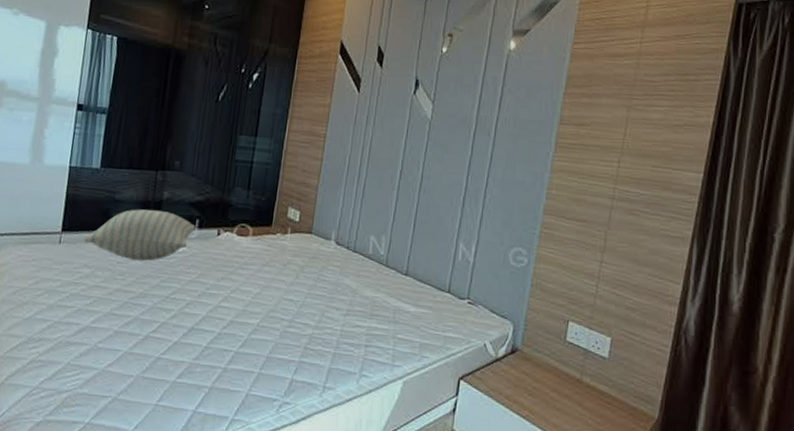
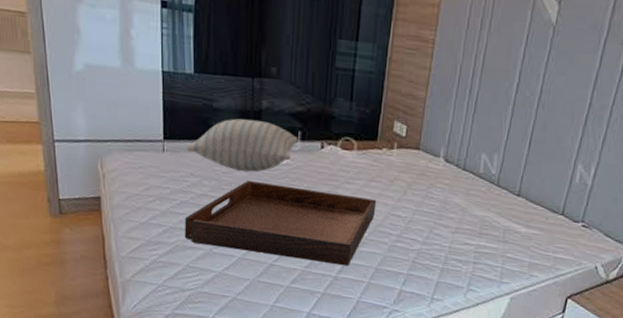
serving tray: none [69,270,270,356] -> present [184,181,377,266]

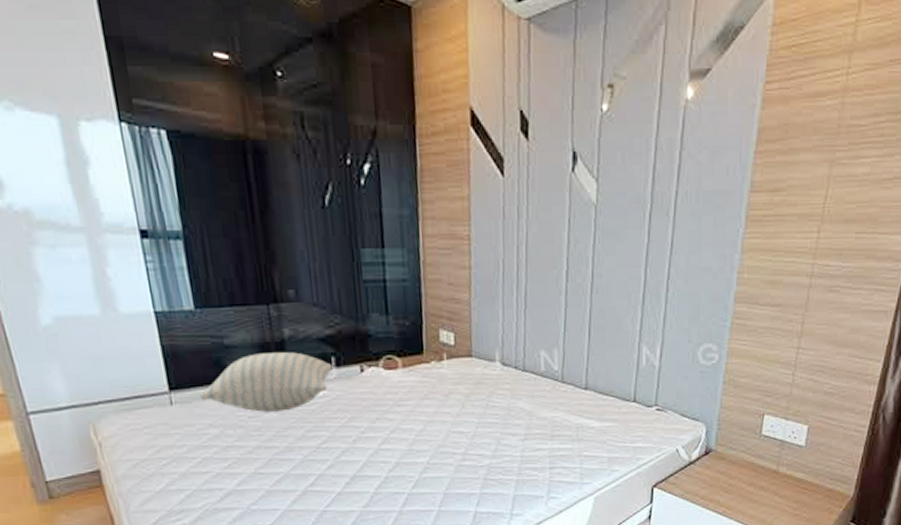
serving tray: present [184,181,377,266] -> none [210,418,434,503]

